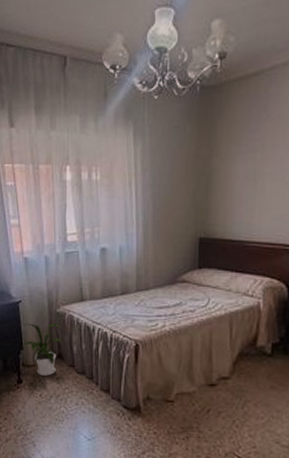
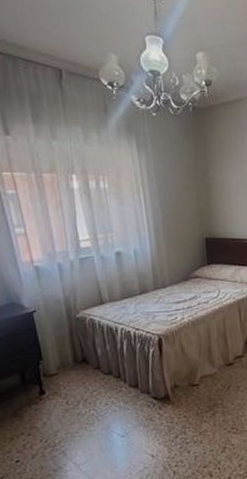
house plant: present [21,324,64,376] -> none [40,329,86,383]

